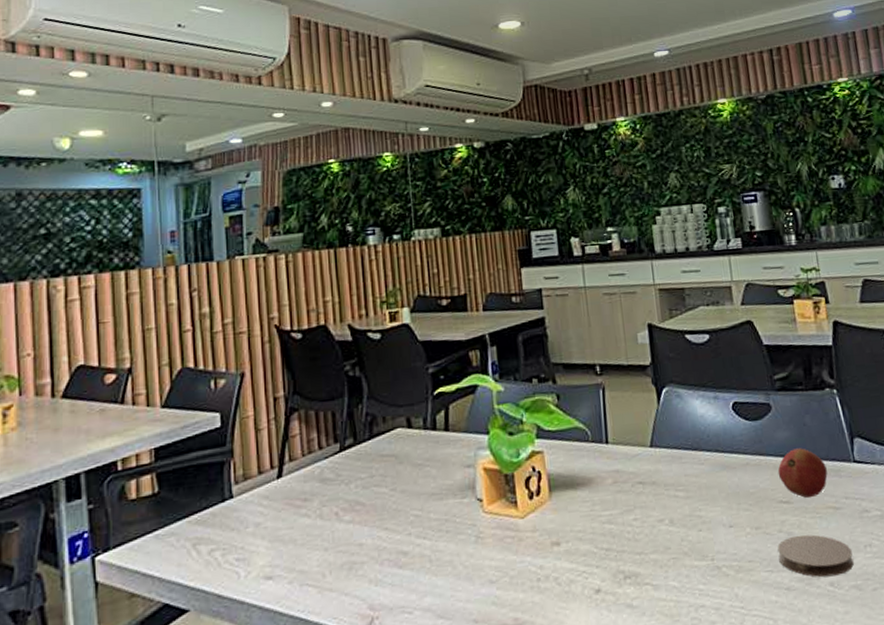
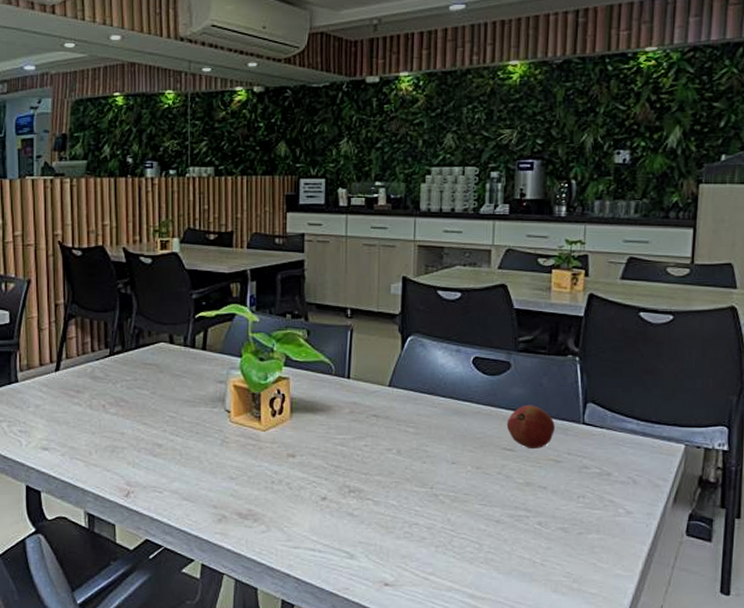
coaster: present [777,534,854,577] -> none [494,479,565,517]

